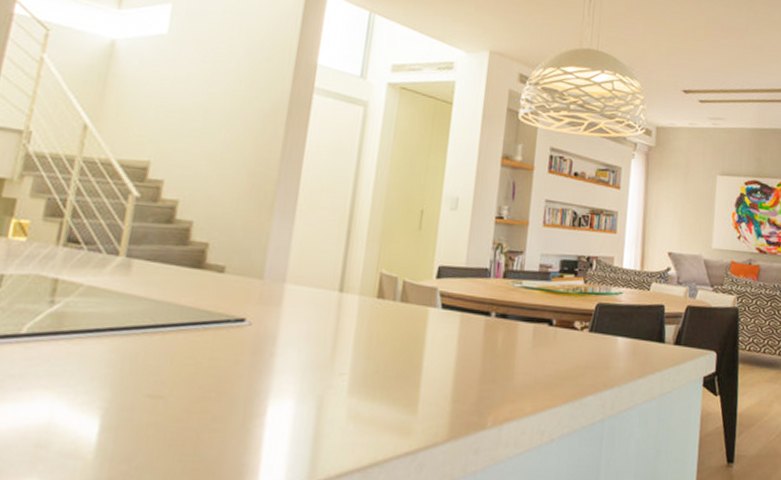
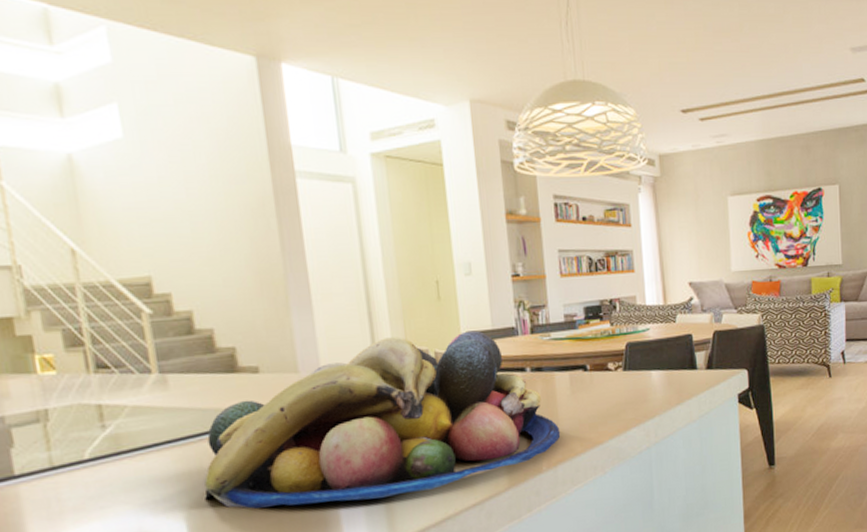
fruit bowl: none [128,258,514,430] -> present [204,330,561,509]

